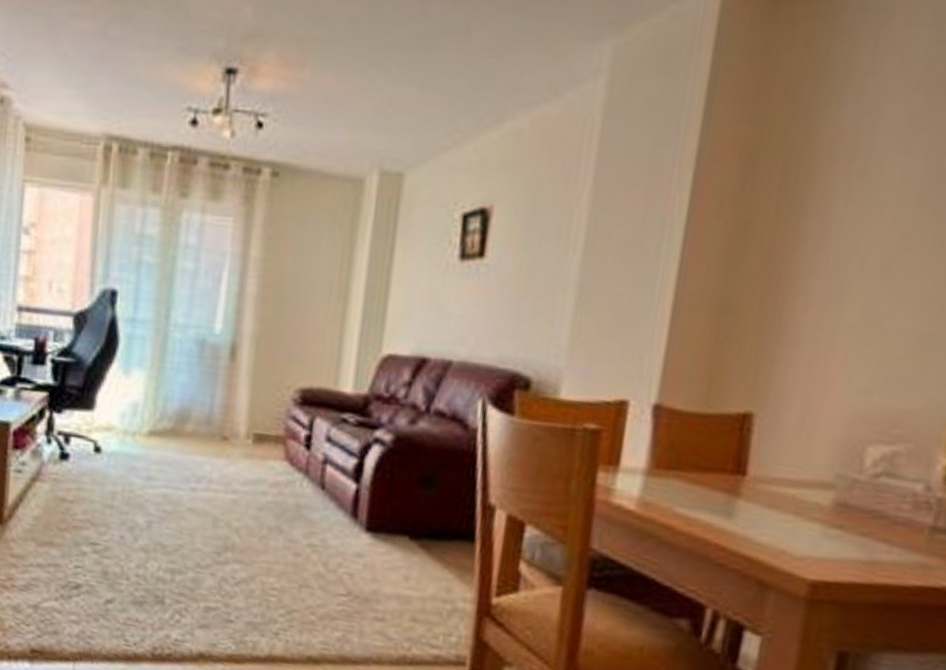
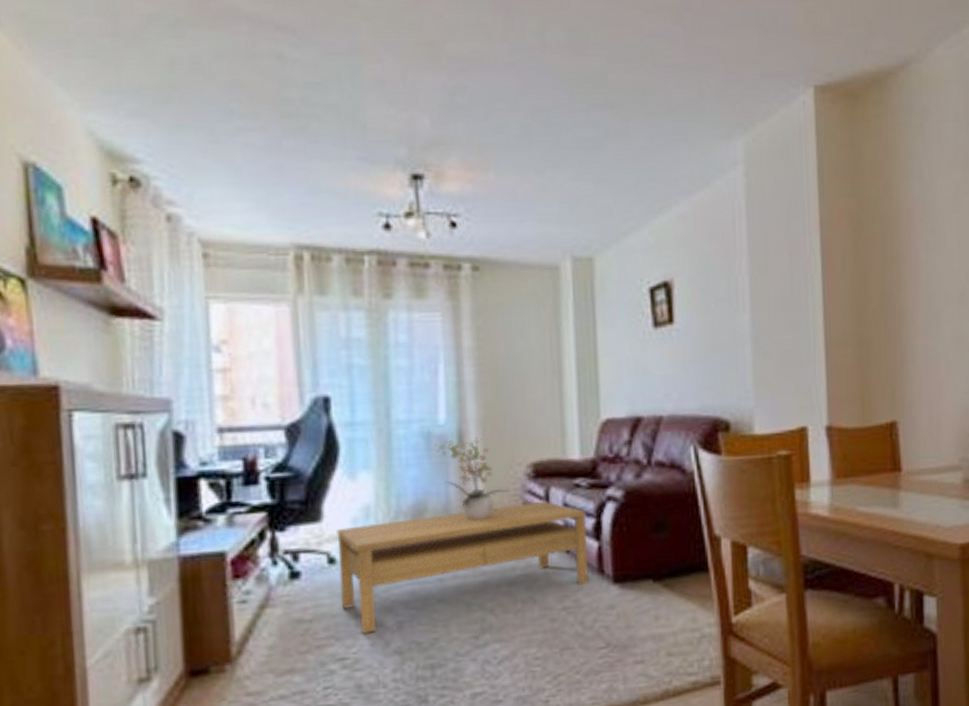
coffee table: none [100,420,350,526] -> present [337,501,589,634]
potted plant: none [207,351,273,438] -> present [434,437,509,520]

